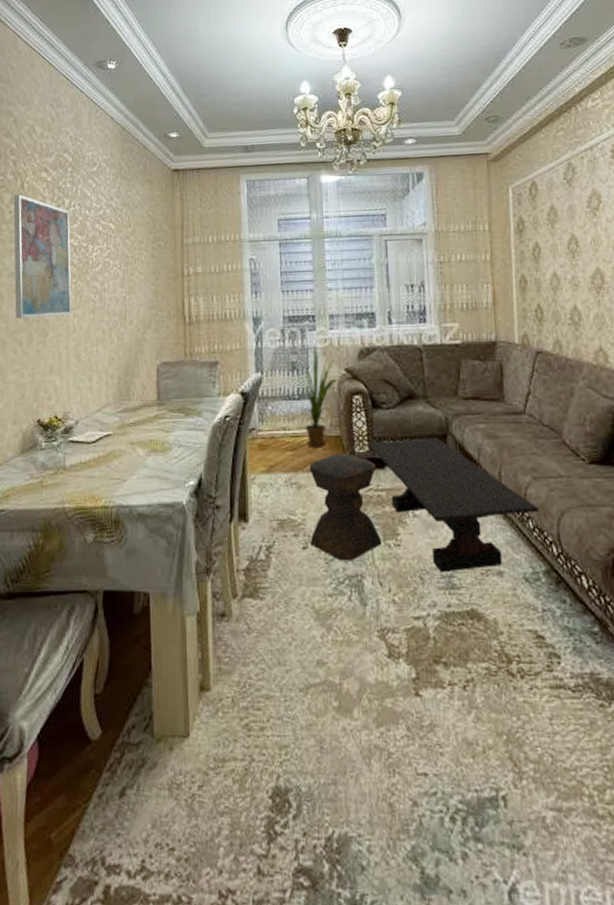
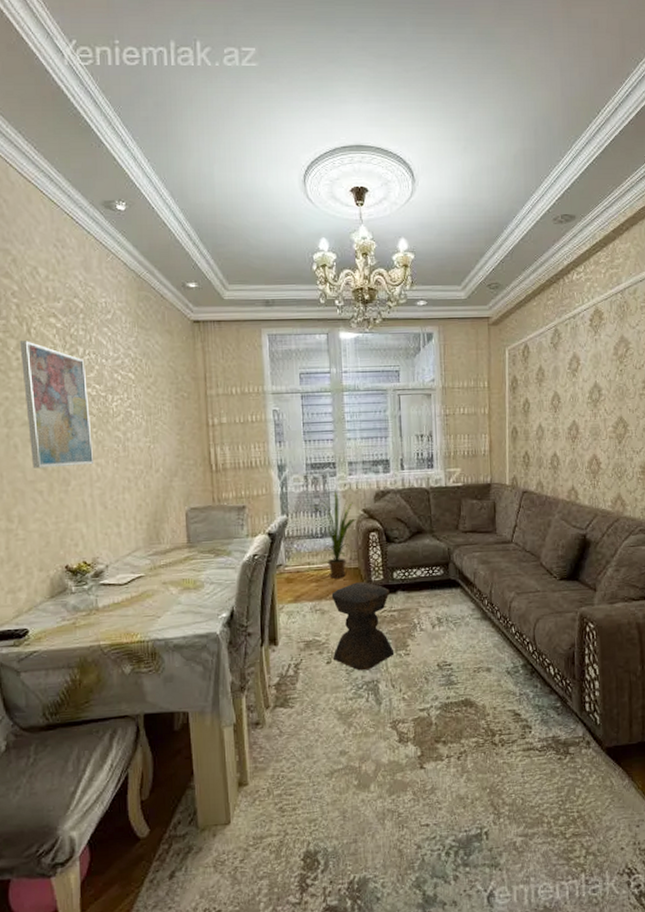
coffee table: present [369,438,539,573] -> none [384,565,520,673]

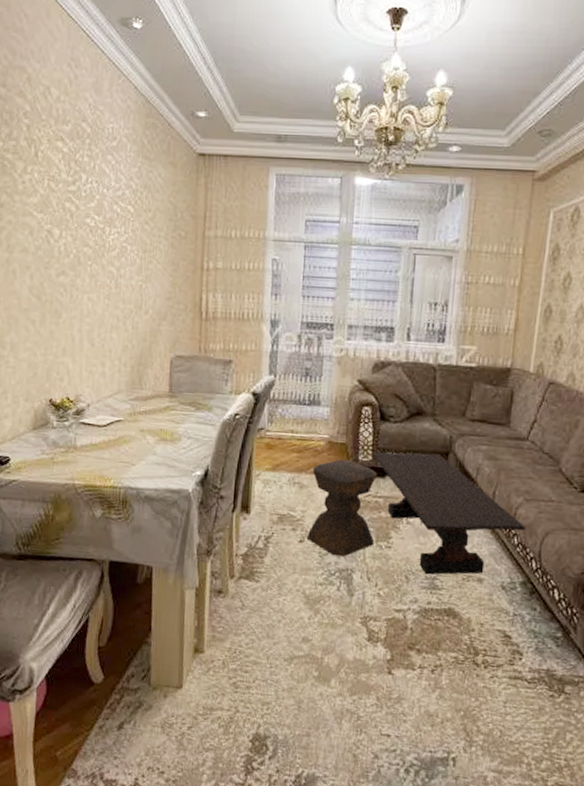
wall art: present [19,341,94,469] -> none [26,164,87,299]
house plant: present [311,492,356,579] -> none [302,357,349,452]
coffee table: none [384,565,520,673] -> present [373,451,525,575]

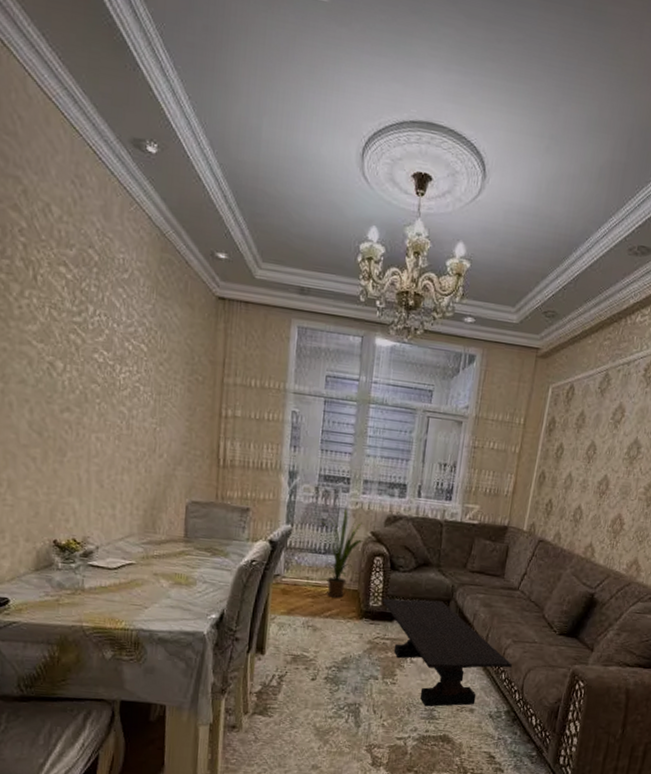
house plant: none [302,357,349,452] -> present [318,509,363,598]
stool: present [306,459,377,557] -> none [318,604,386,693]

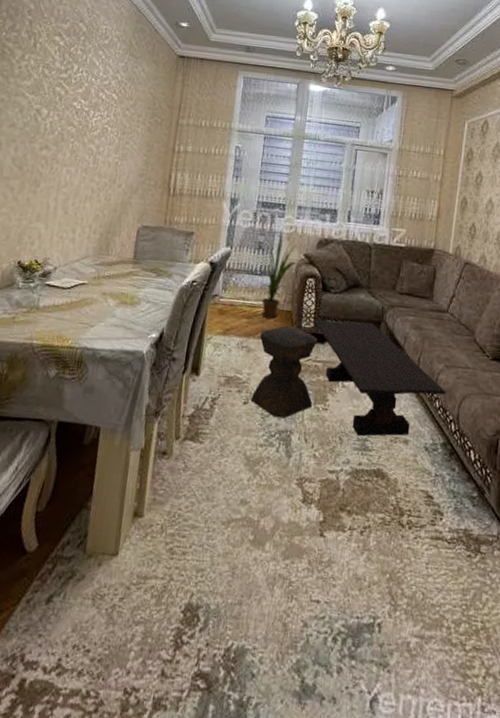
stool: none [318,604,386,693] -> present [250,325,318,419]

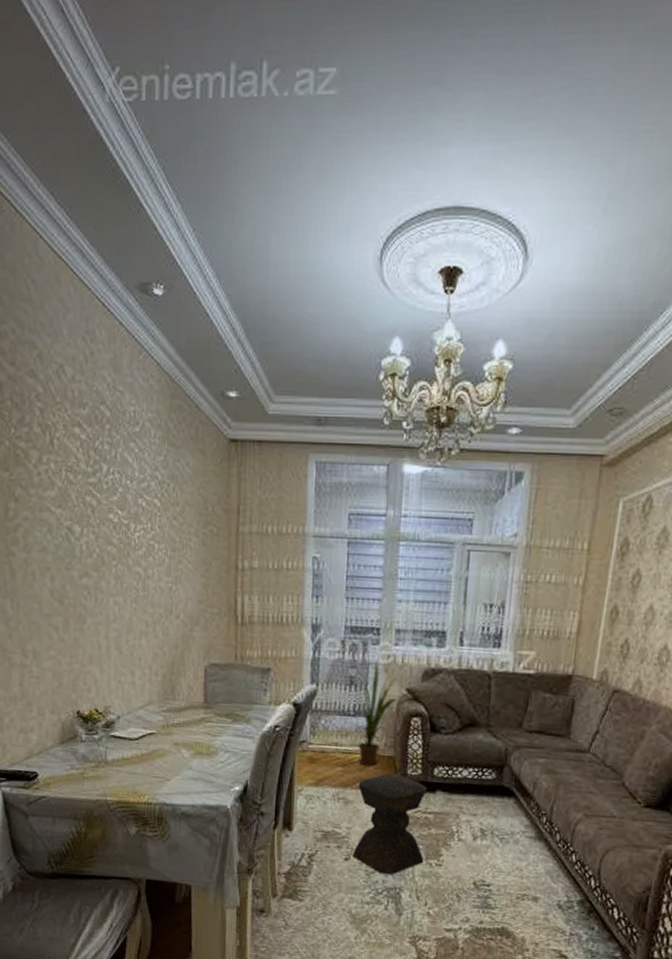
coffee table: present [314,319,446,437] -> none [422,765,584,894]

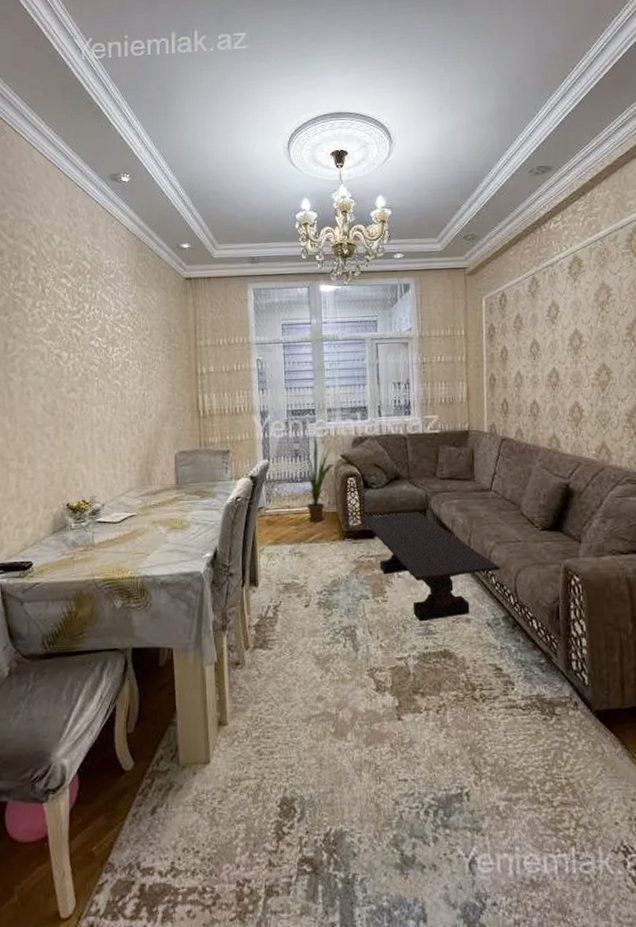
stool: present [352,773,427,875] -> none [310,526,371,616]
coffee table: none [422,765,584,894] -> present [361,512,500,622]

